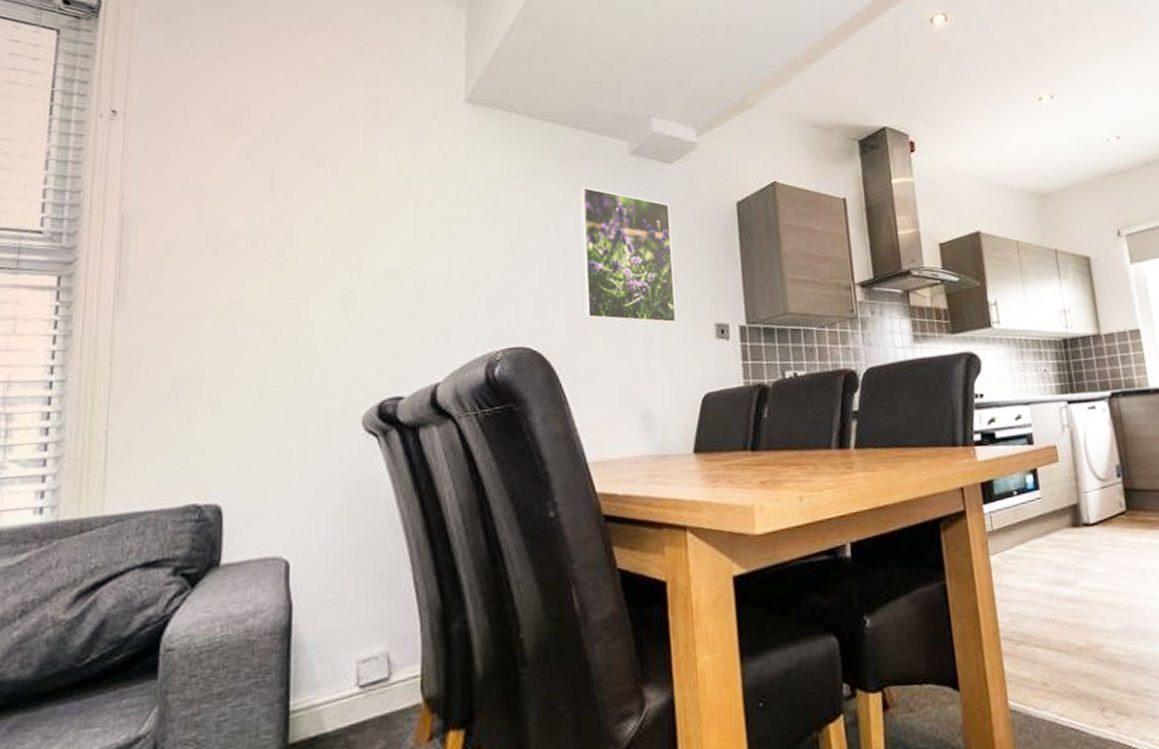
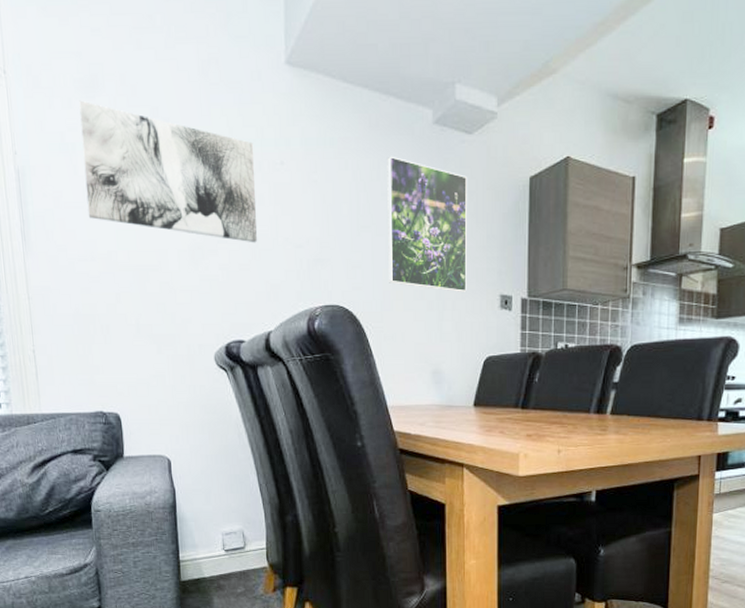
wall art: none [209,141,426,284] -> present [79,100,257,243]

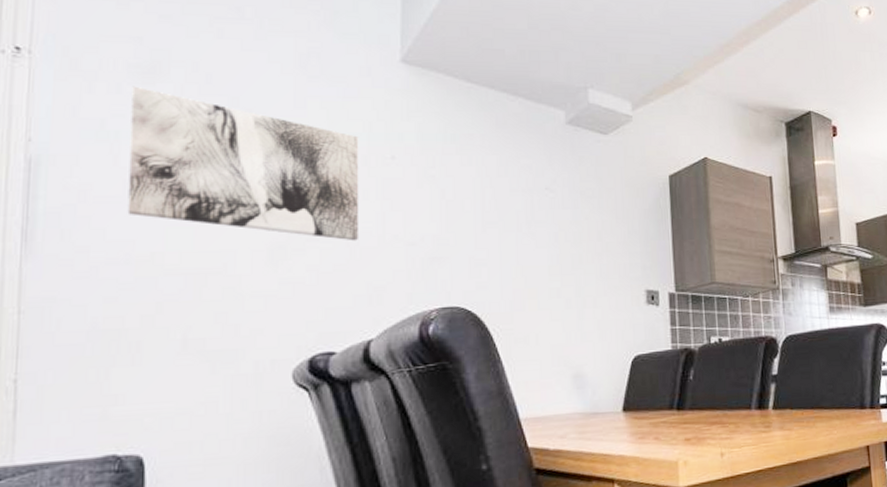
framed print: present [387,156,468,293] -> none [516,153,609,290]

